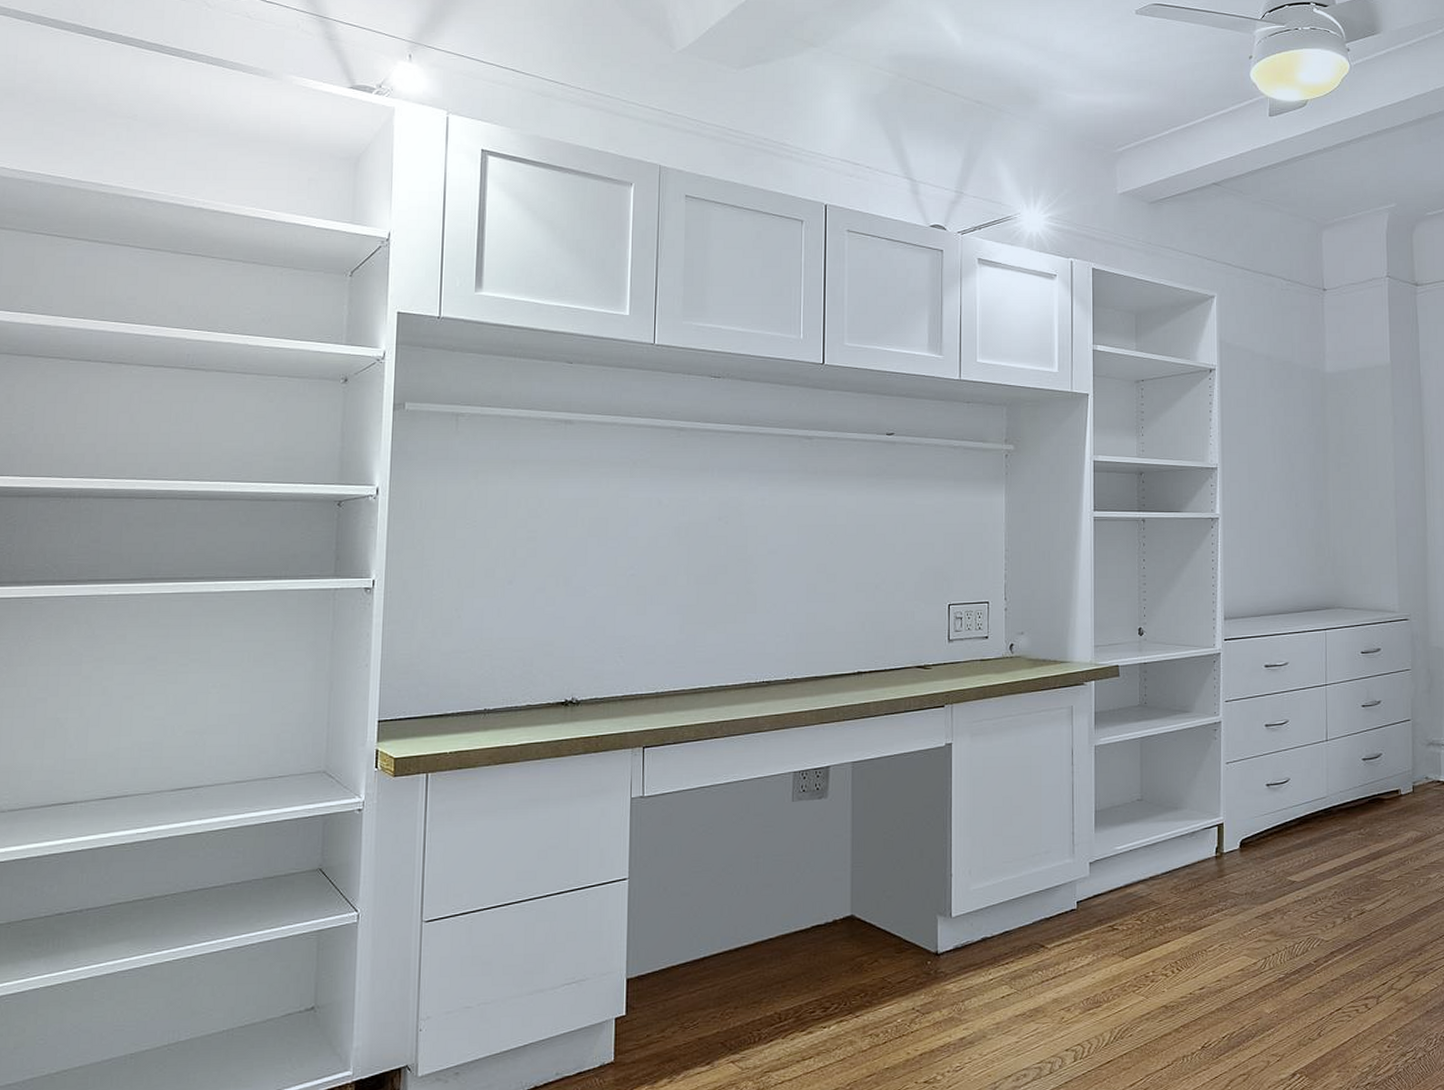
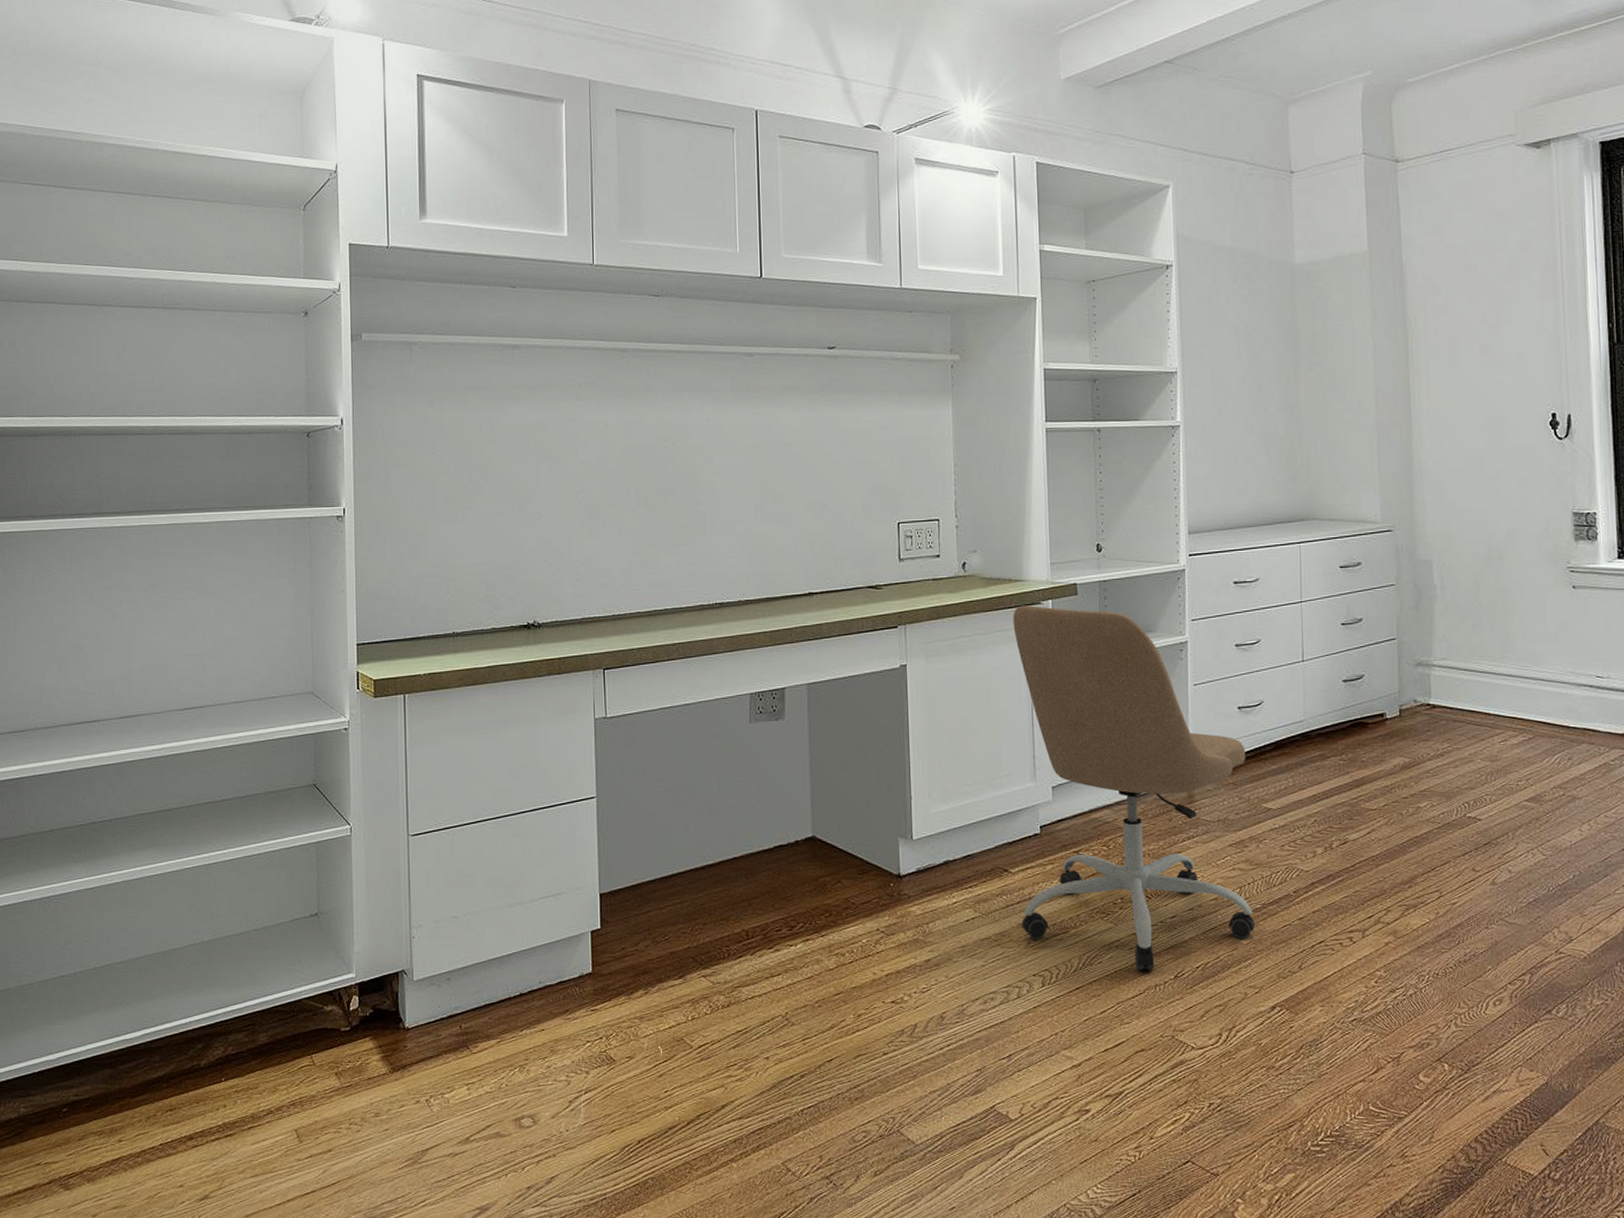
office chair: none [1056,686,1279,1043] -> present [1013,605,1256,971]

